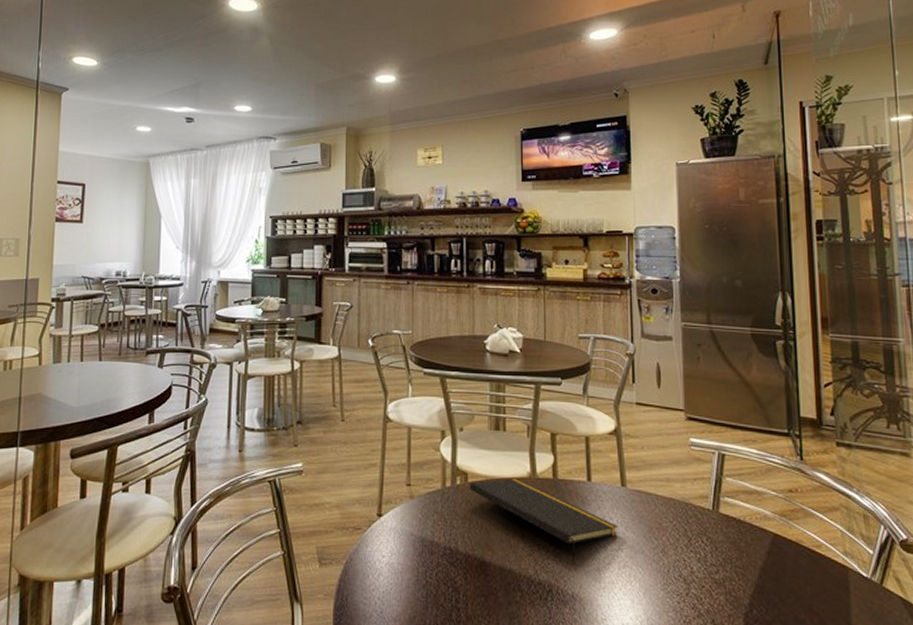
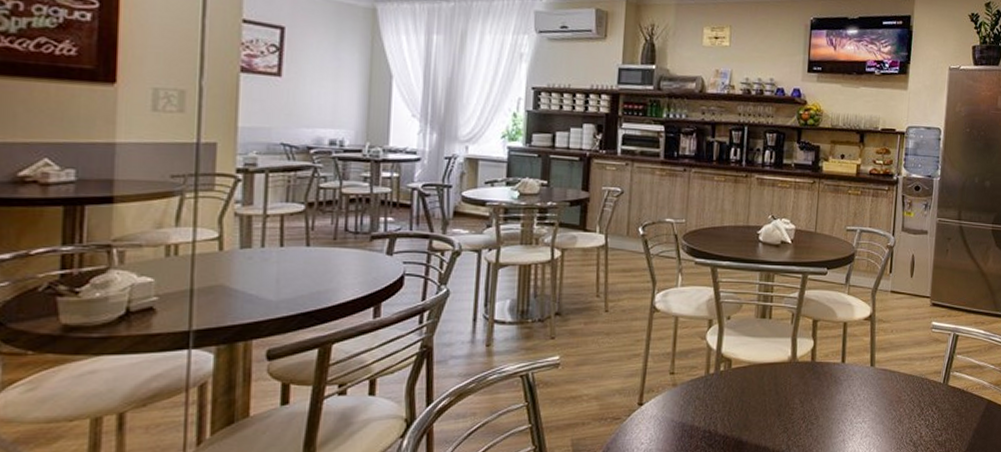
notepad: present [469,479,618,565] -> none [732,363,864,438]

